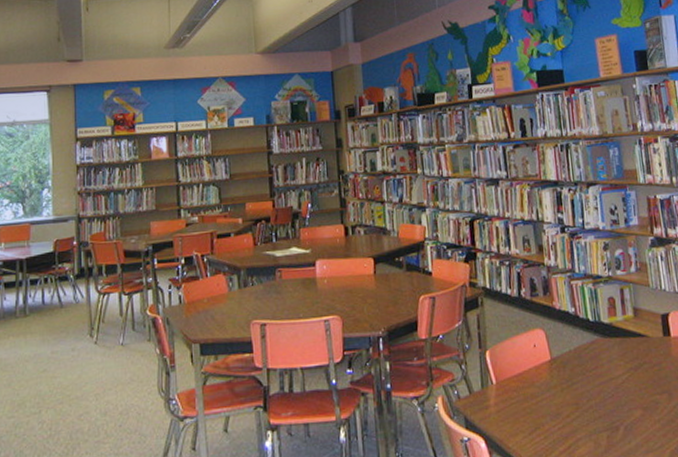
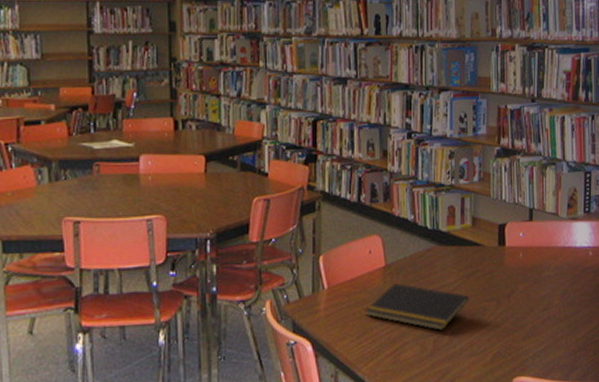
notepad: none [534,377,640,426] -> present [365,283,469,330]

